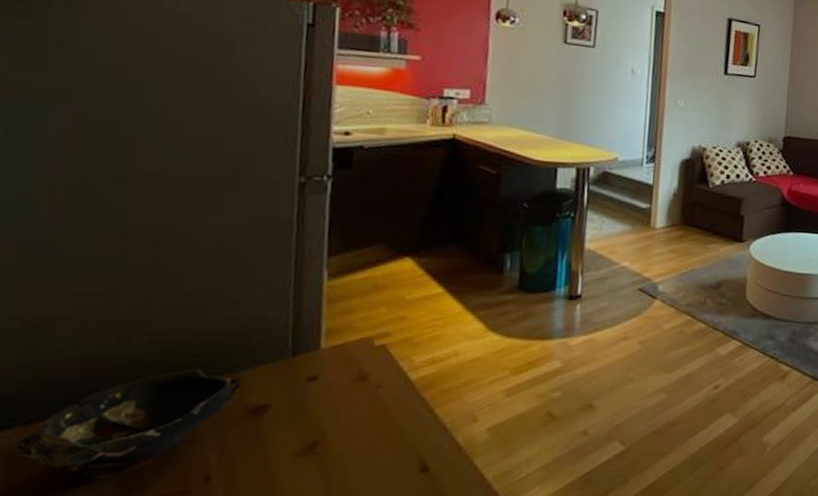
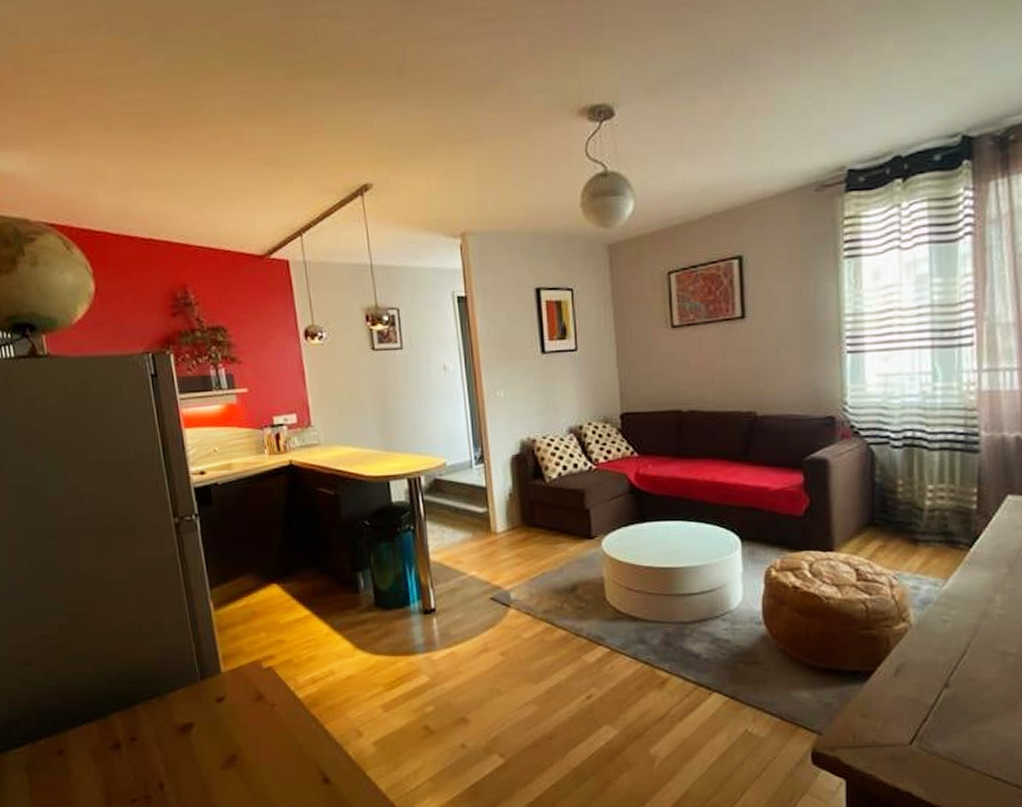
bowl: present [15,370,241,474] -> none [30,694,169,782]

